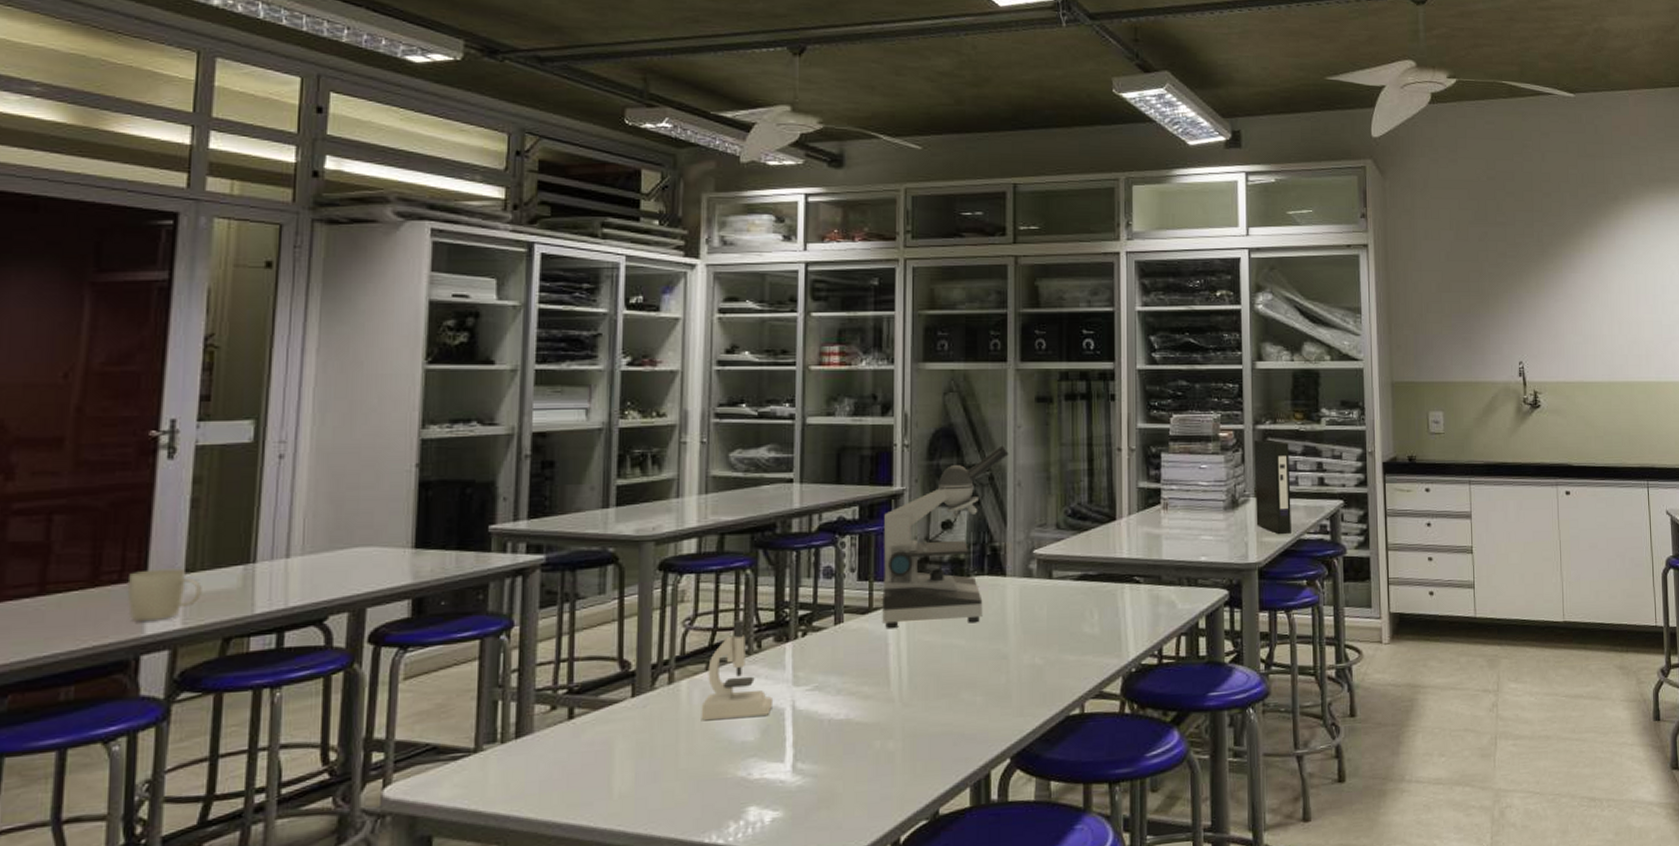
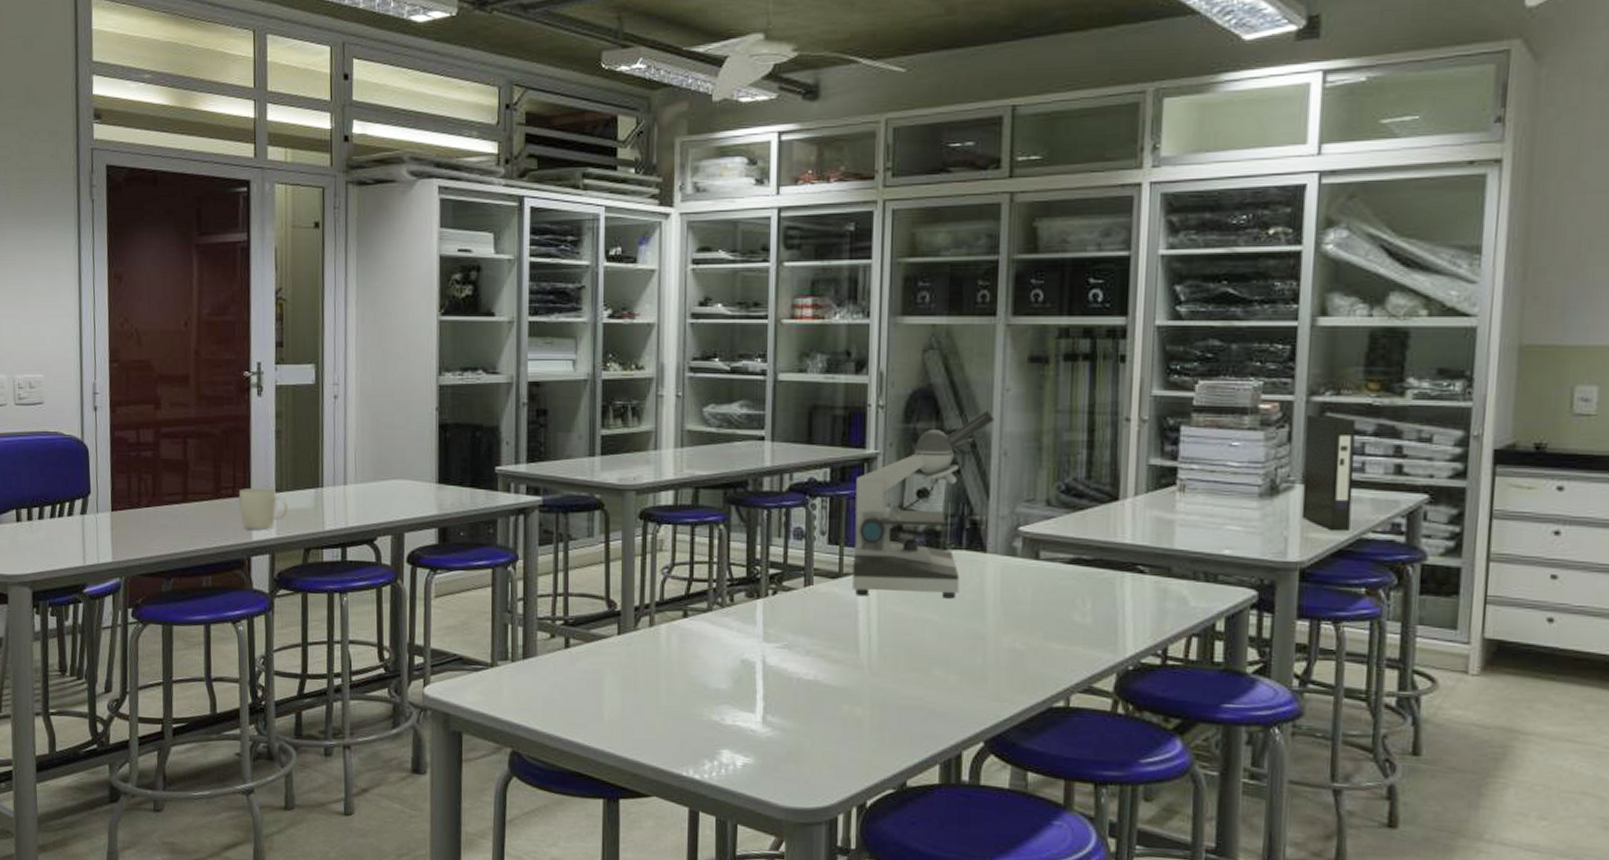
microscope: present [701,619,772,721] -> none [678,572,744,667]

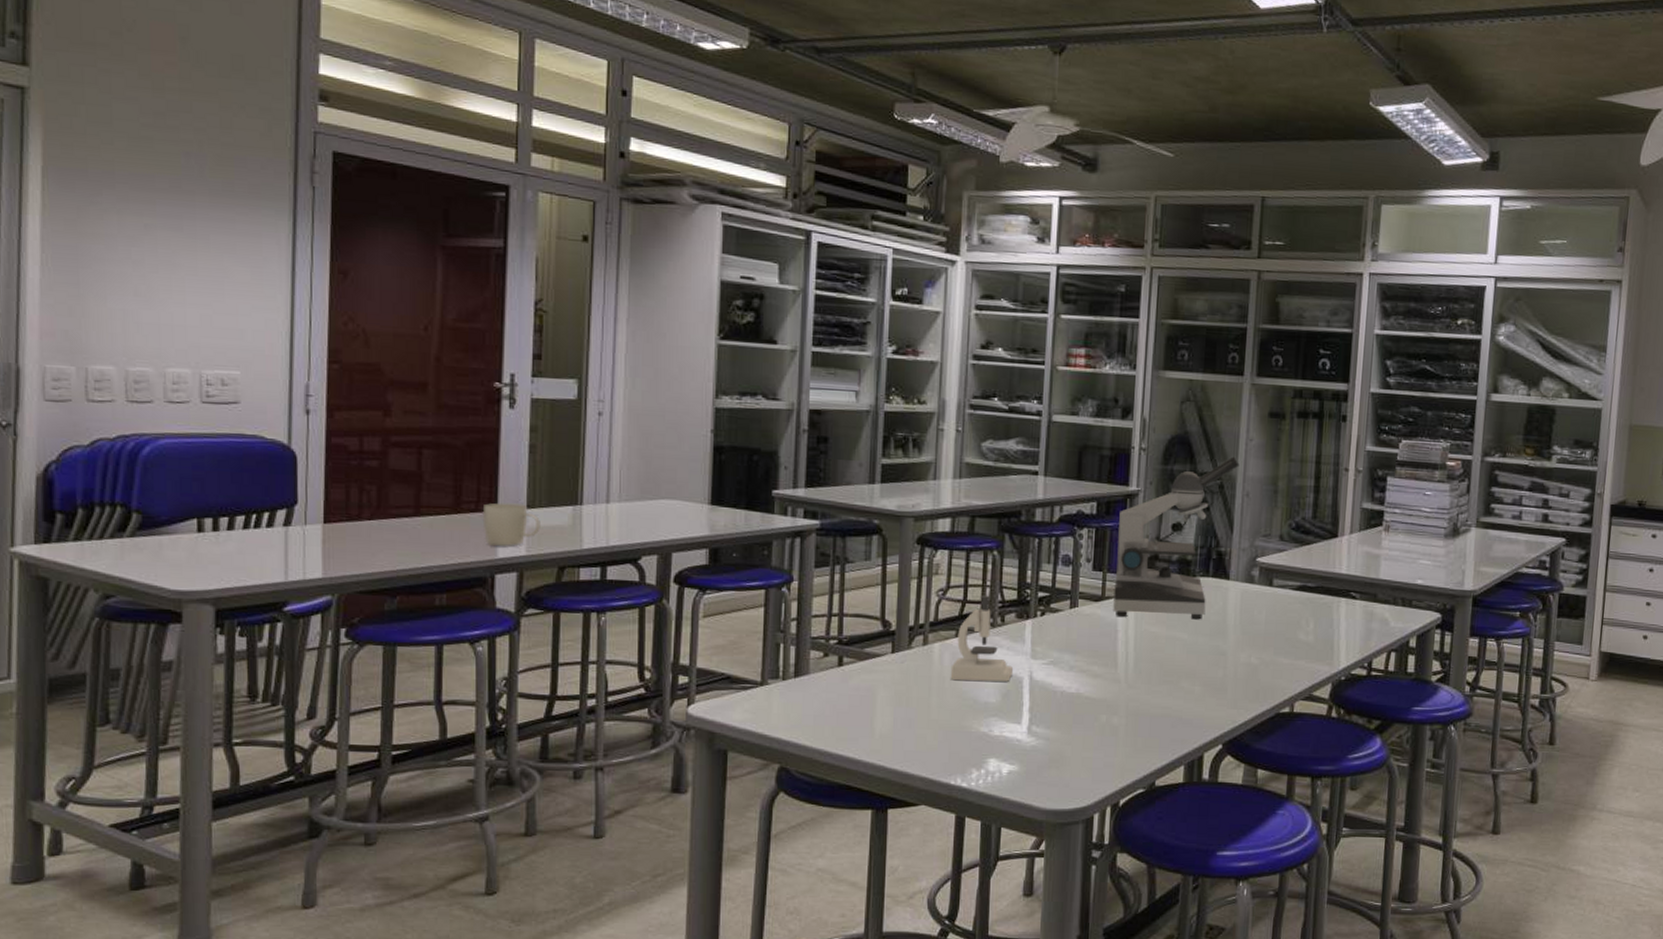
microscope: none [678,572,744,667] -> present [950,595,1013,682]
binder: present [1301,414,1356,532] -> none [1475,471,1516,567]

